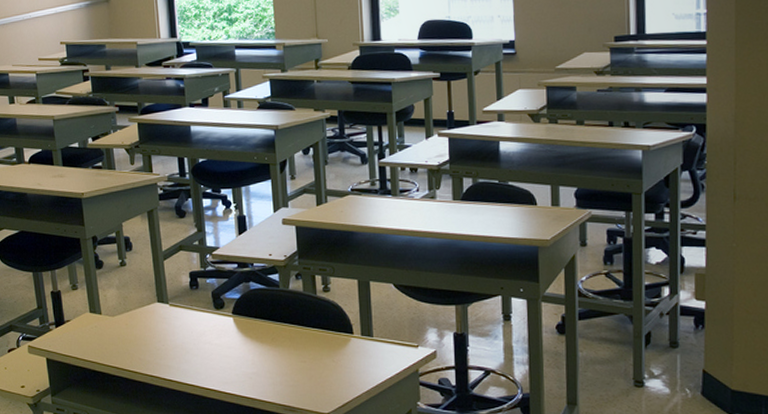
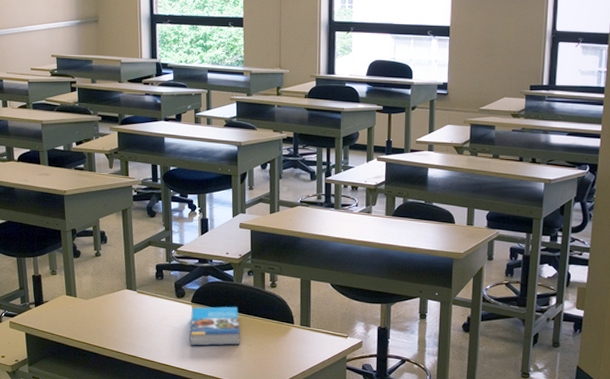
book: none [232,316,291,365] -> present [189,306,240,346]

